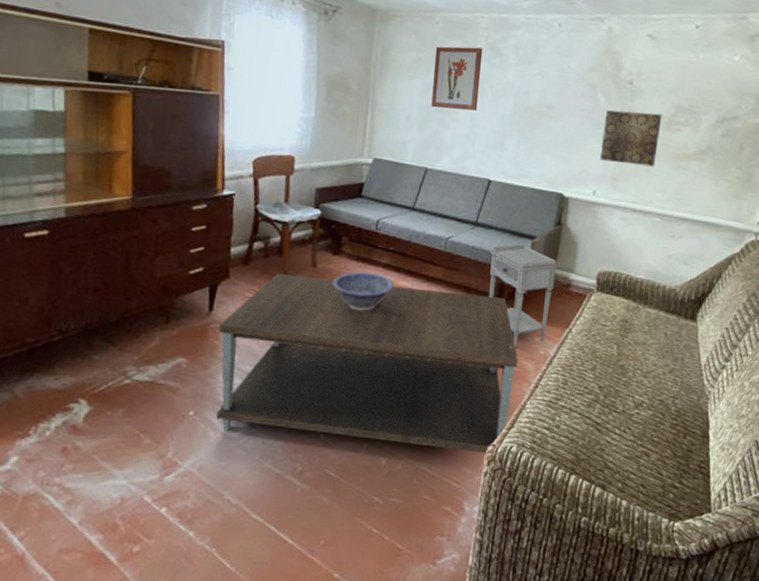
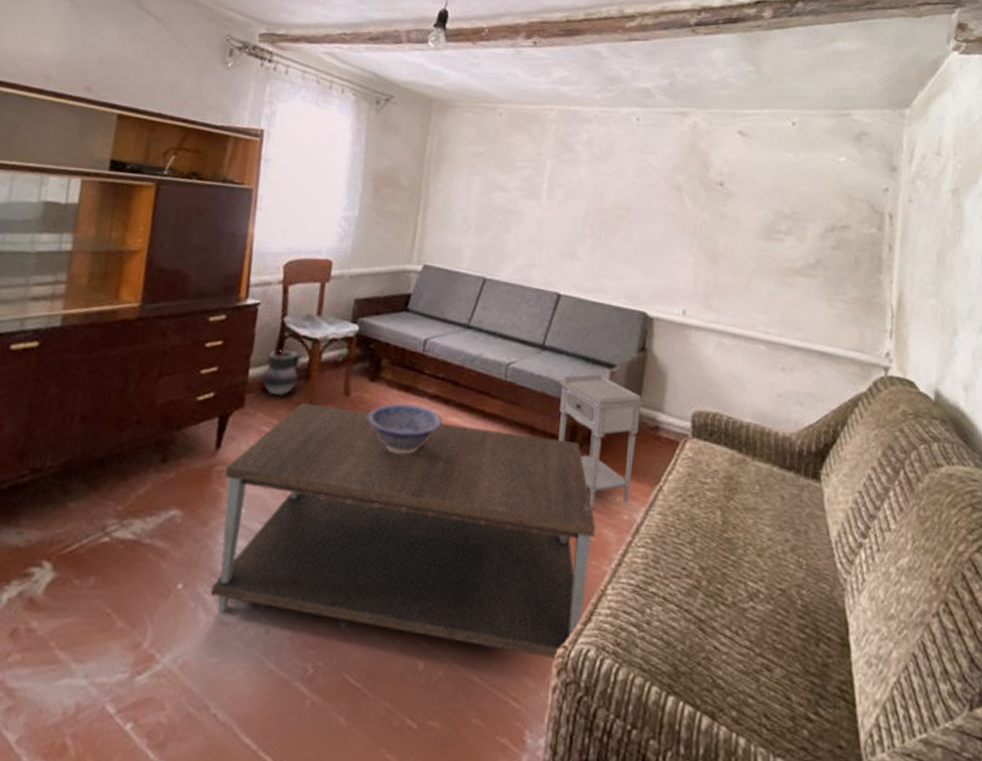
ceramic jug: none [243,232,273,268] -> present [263,350,301,395]
wall art: present [431,46,483,111] -> none [491,140,552,213]
wall art: present [599,110,662,167] -> none [688,215,760,283]

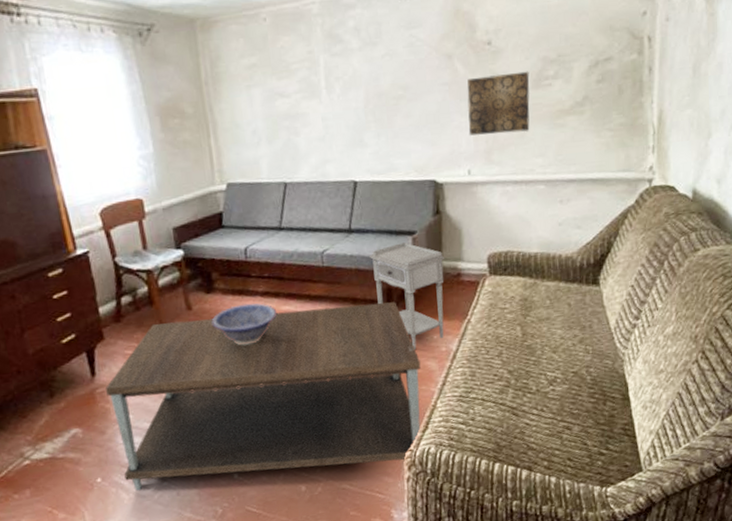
ceramic jug: present [263,350,301,395] -> none [112,284,143,323]
wall art: none [688,215,760,283] -> present [467,71,530,136]

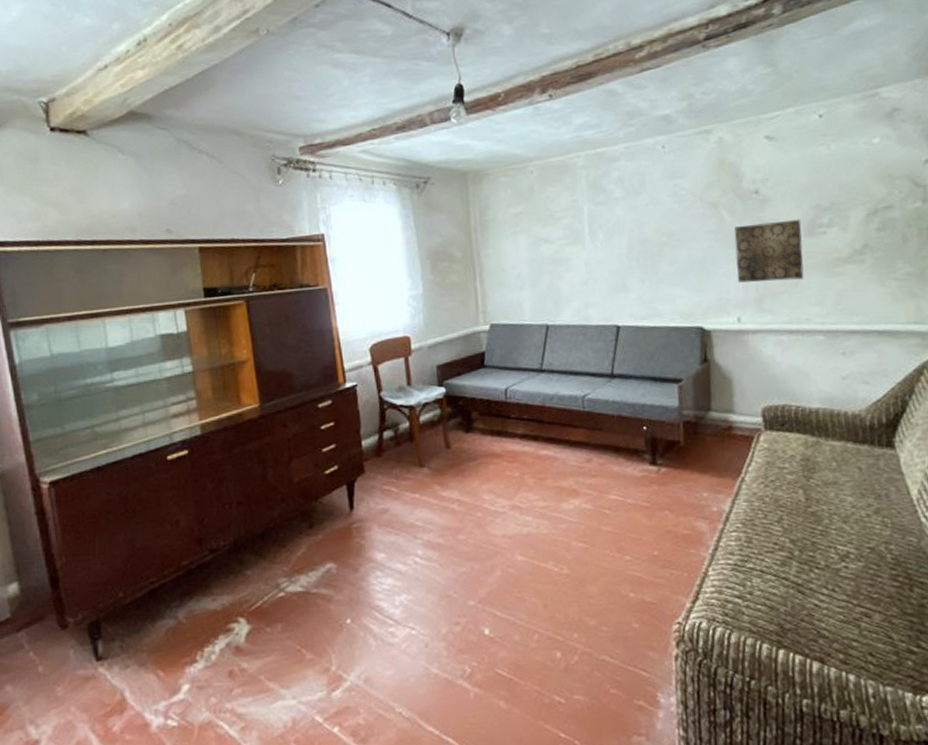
coffee table: present [106,302,421,491] -> none [362,453,691,638]
decorative bowl: present [211,303,278,346] -> none [469,445,536,489]
nightstand: present [369,242,445,349] -> none [633,390,715,507]

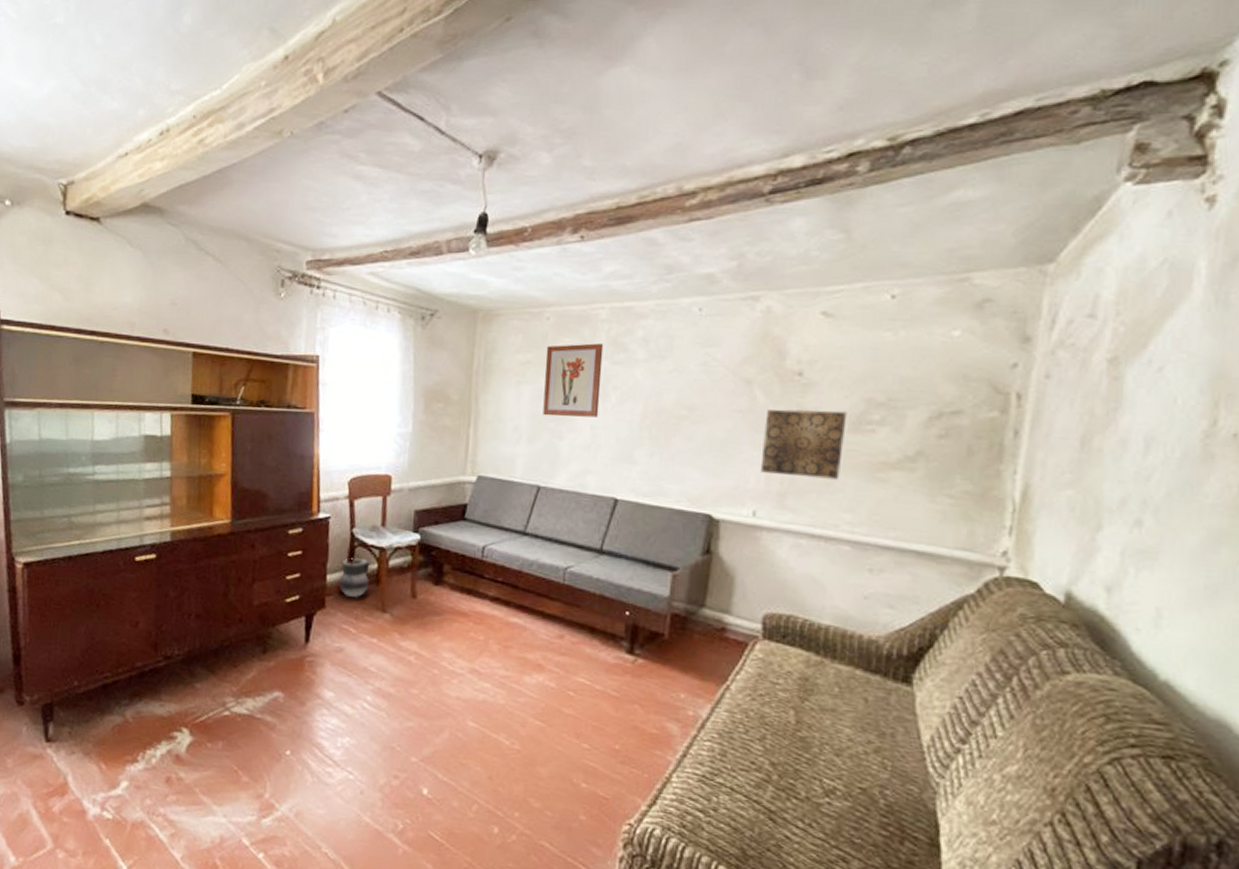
ceramic jug: none [375,420,404,458] -> present [339,558,370,597]
wall art: none [534,188,591,260] -> present [543,343,604,418]

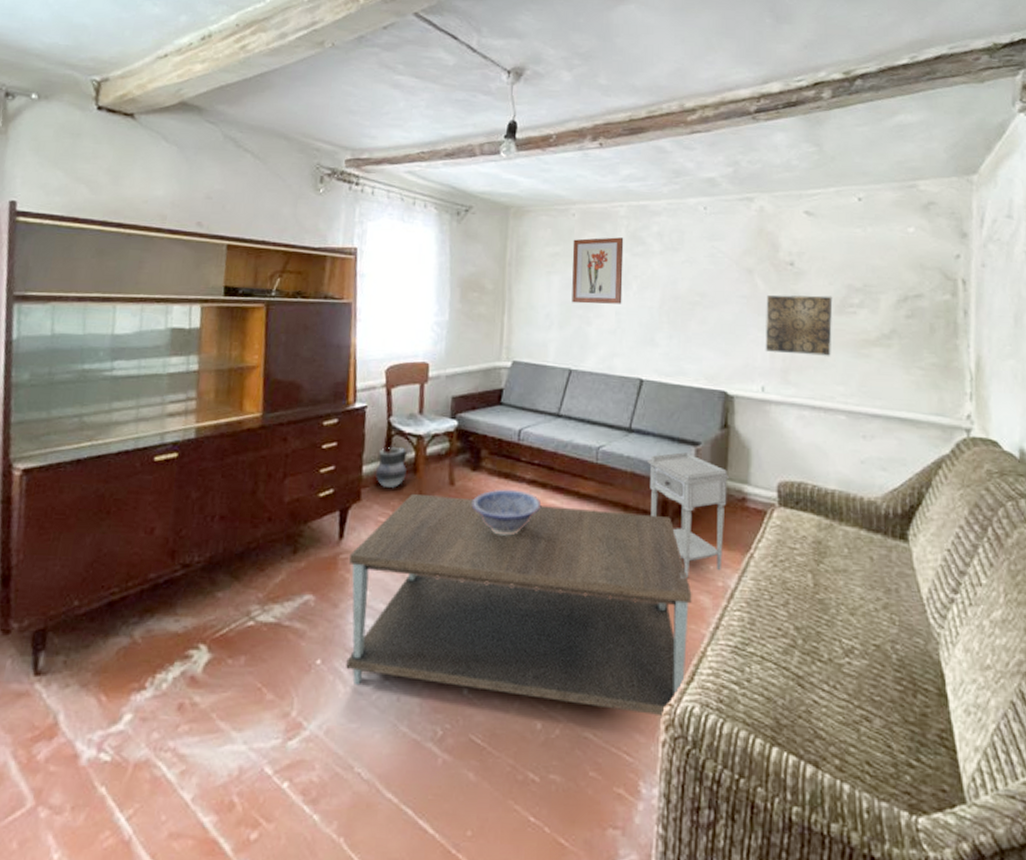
coffee table: none [313,603,659,835] -> present [346,493,692,717]
decorative bowl: none [433,604,505,651] -> present [471,489,542,536]
nightstand: none [618,577,709,704] -> present [648,452,730,578]

